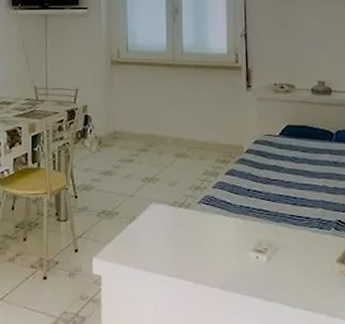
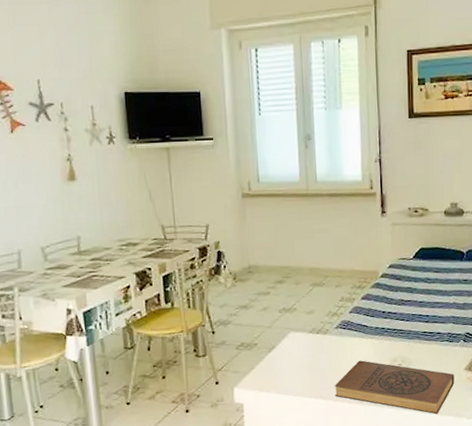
book: none [195,240,326,310] -> present [334,360,455,415]

